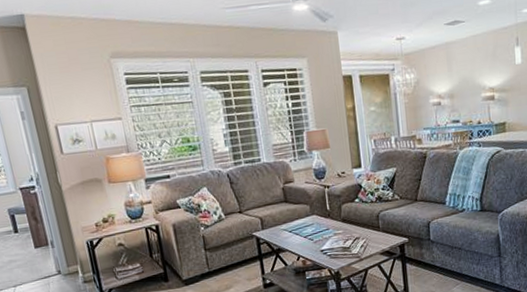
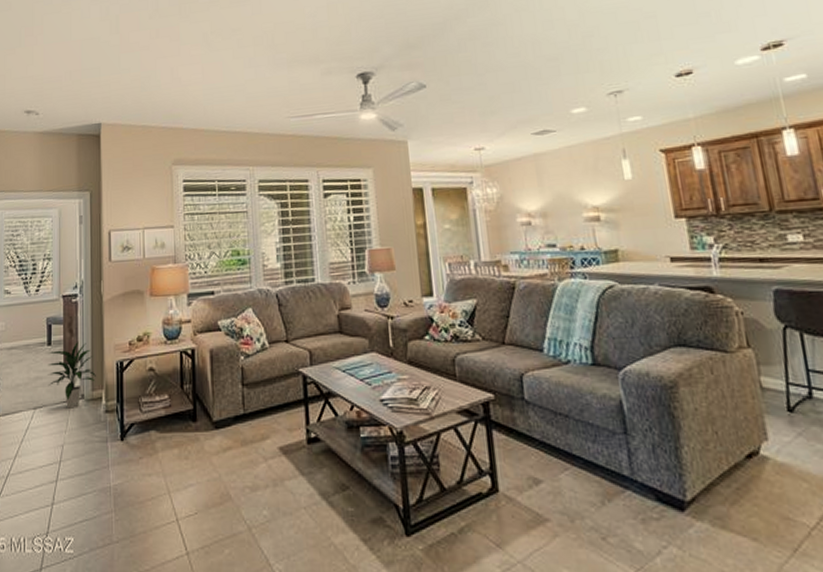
indoor plant: none [17,226,69,283] -> present [48,341,96,409]

